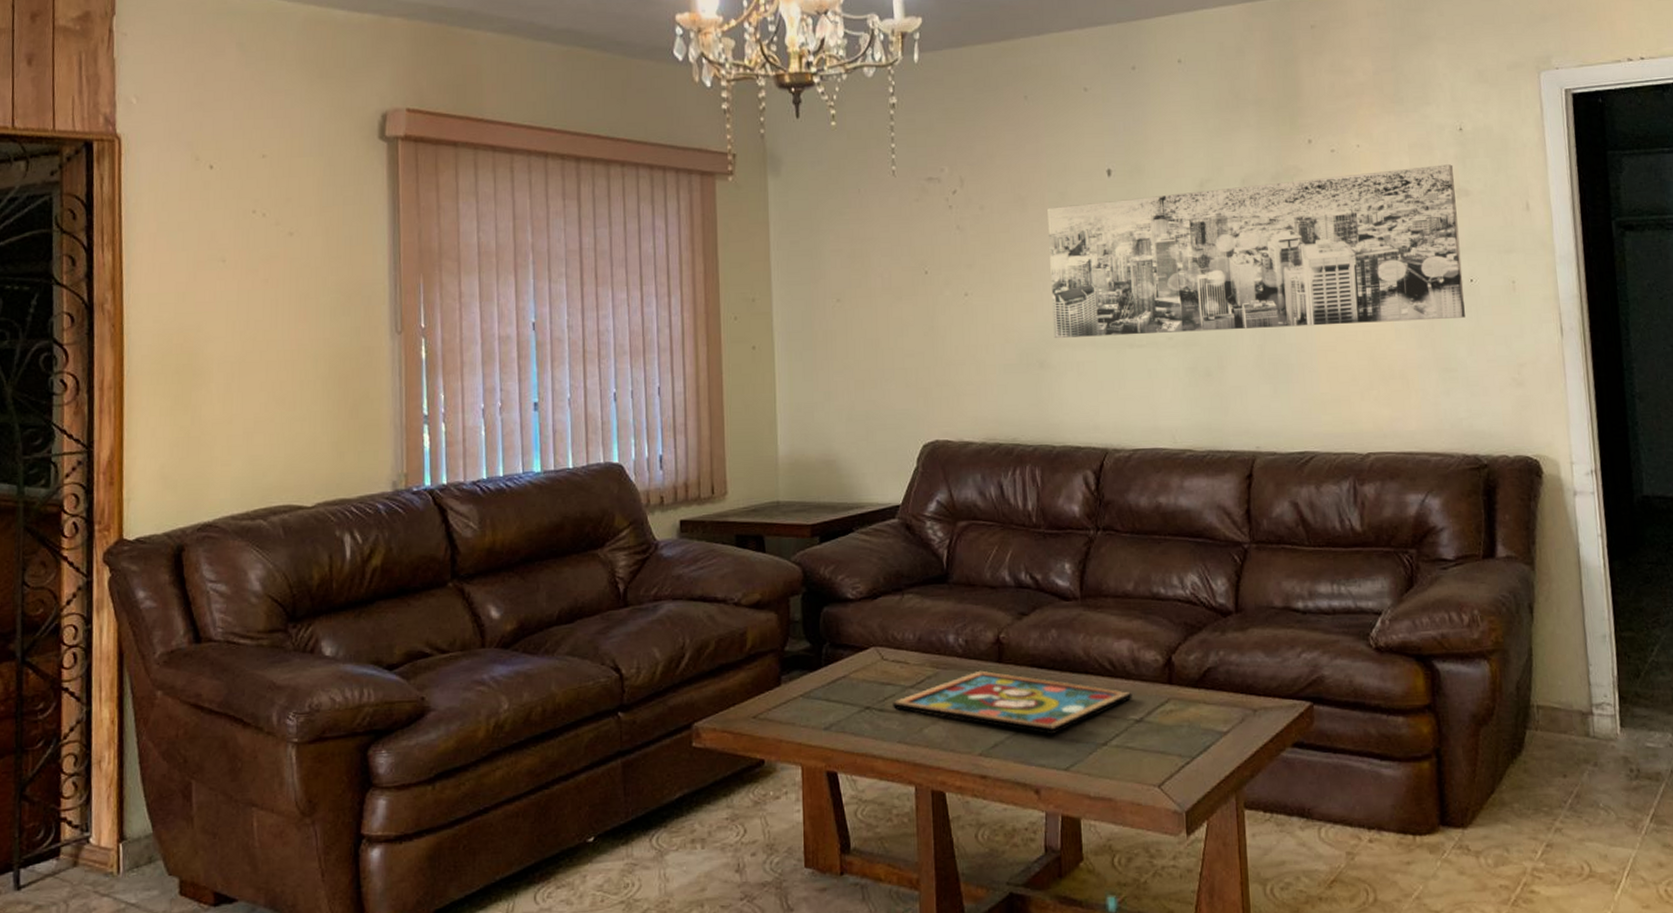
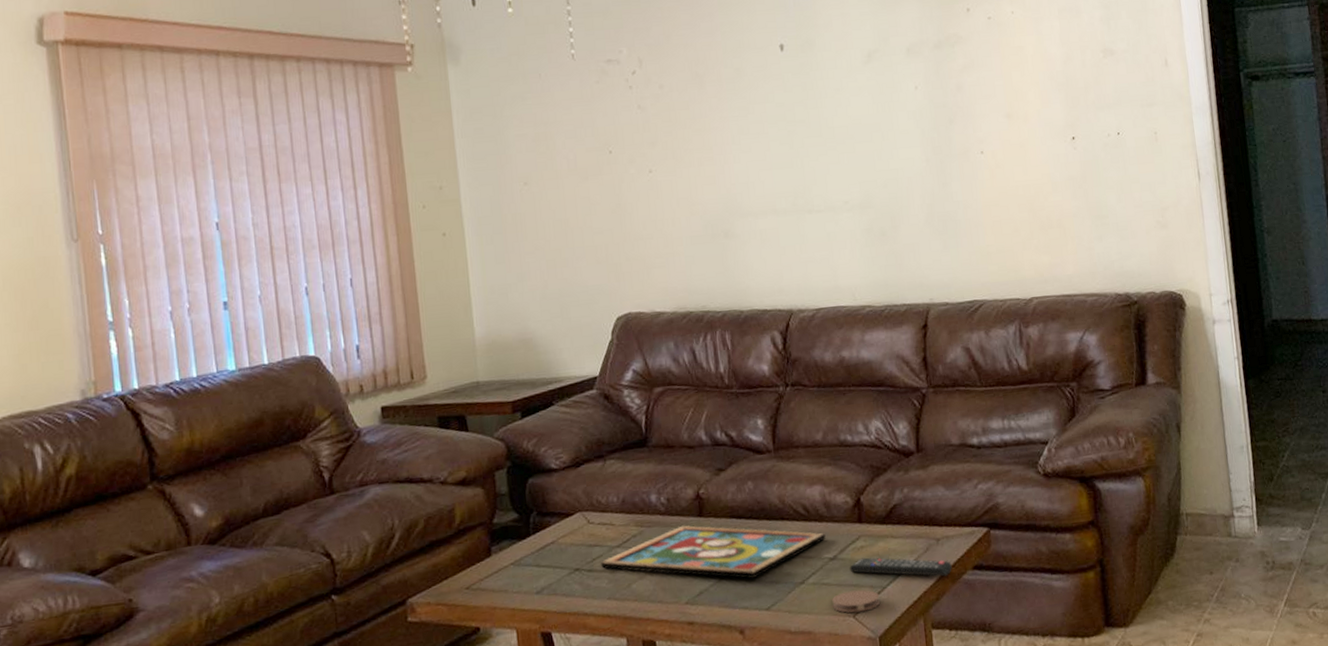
wall art: present [1047,164,1465,338] -> none [724,26,1114,208]
coaster: none [1136,757,1188,783] -> present [832,589,880,613]
remote control: none [1156,723,1270,752] -> present [849,557,952,577]

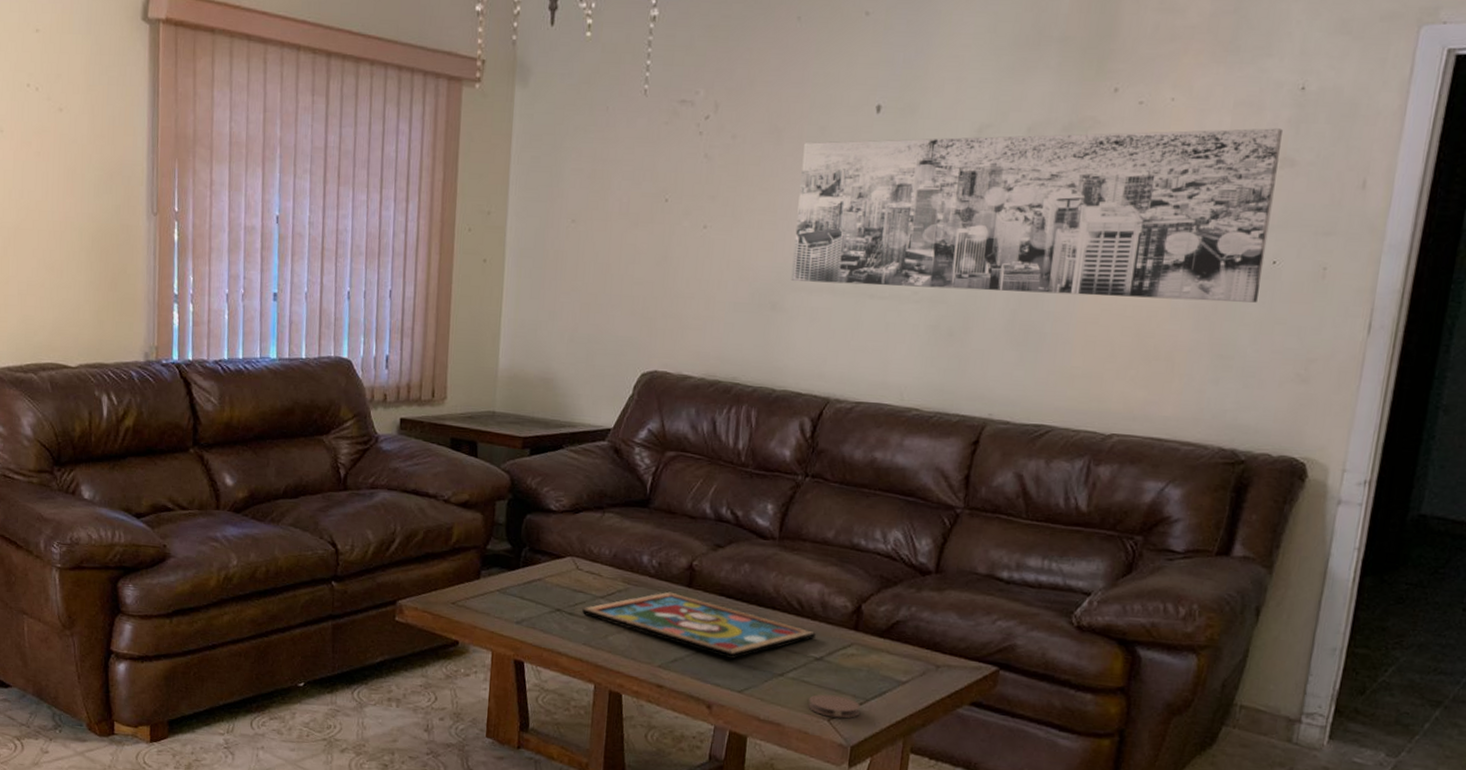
wall art: none [724,26,1114,208] -> present [791,128,1284,303]
remote control: present [849,557,952,577] -> none [834,665,948,705]

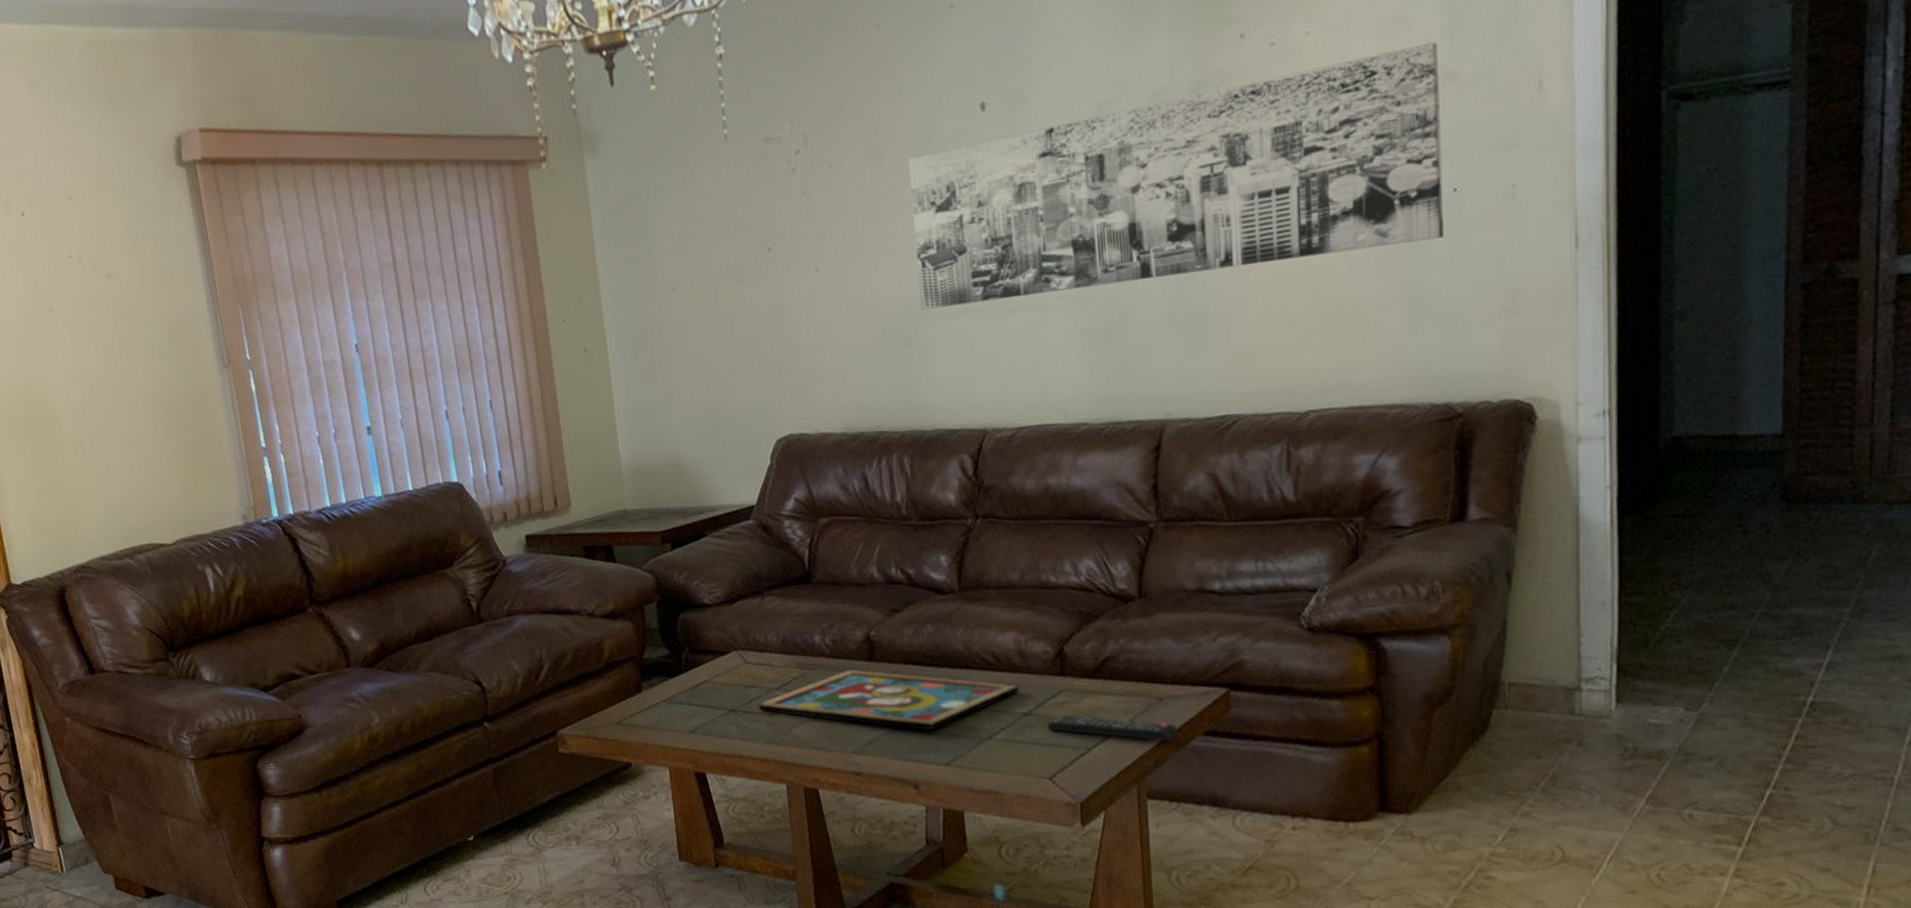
coaster: present [808,694,860,719] -> none [1024,750,1083,775]
remote control: none [834,665,948,705] -> present [1047,715,1177,741]

